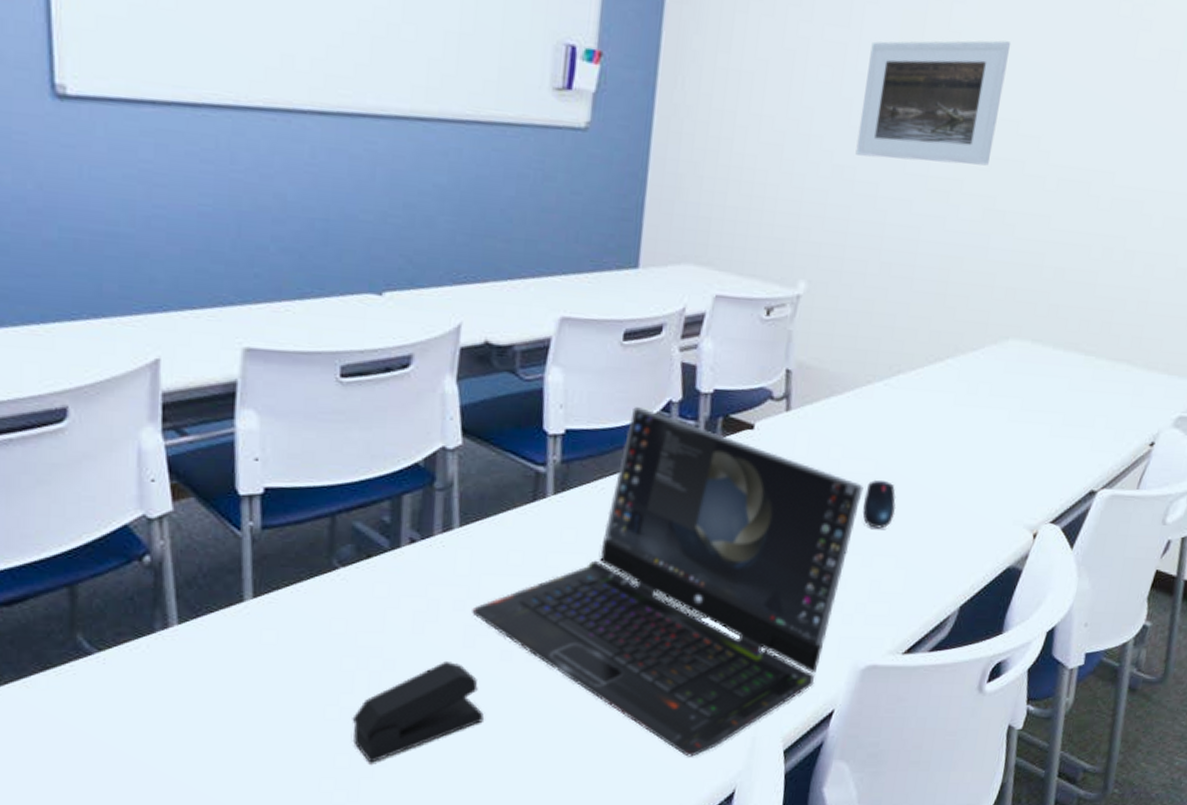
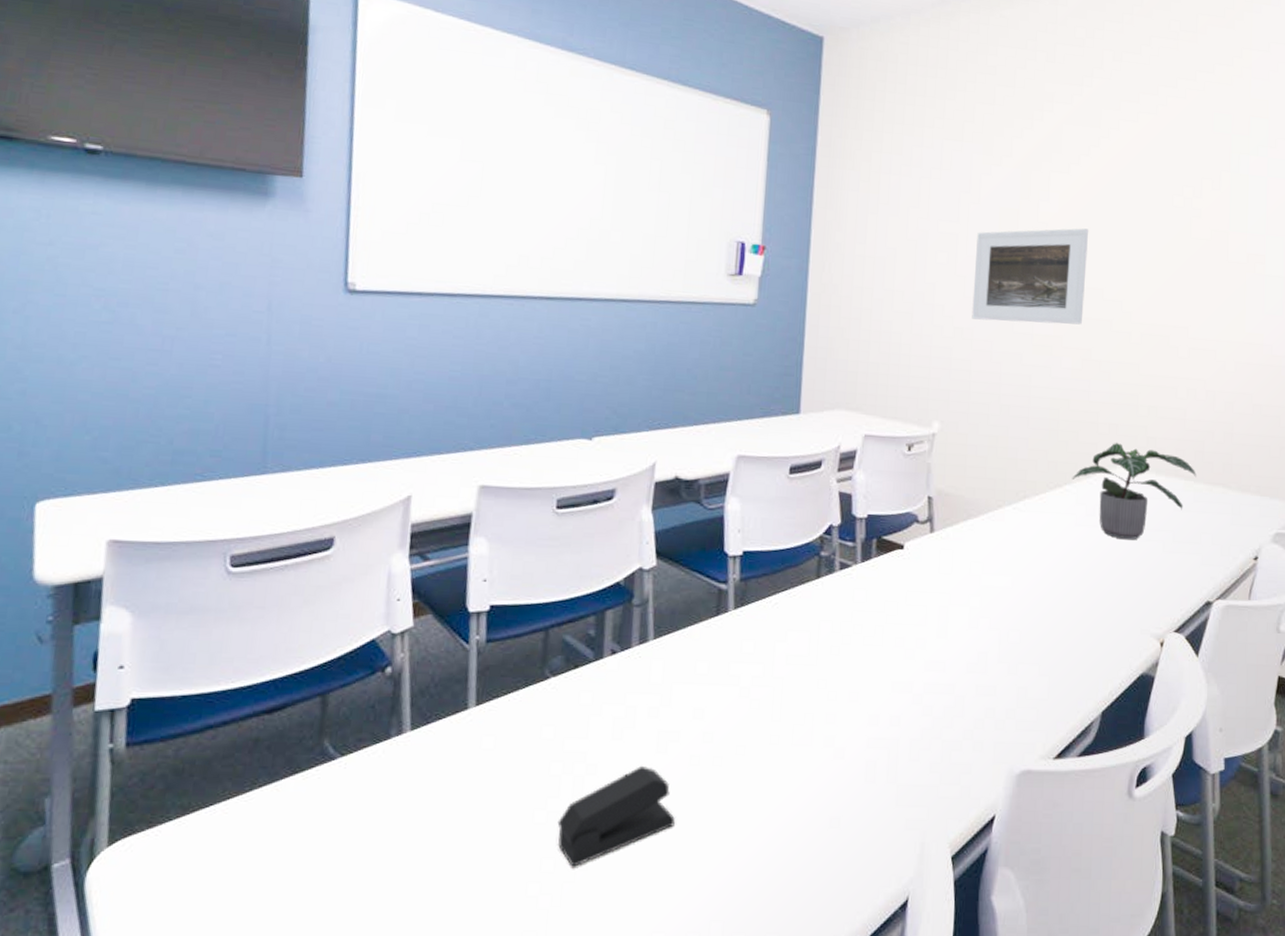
laptop computer: present [472,407,864,757] -> none [664,531,1003,863]
mouse: present [862,479,897,529] -> none [1005,593,1034,638]
potted plant: none [955,309,1100,422] -> present [1072,442,1196,540]

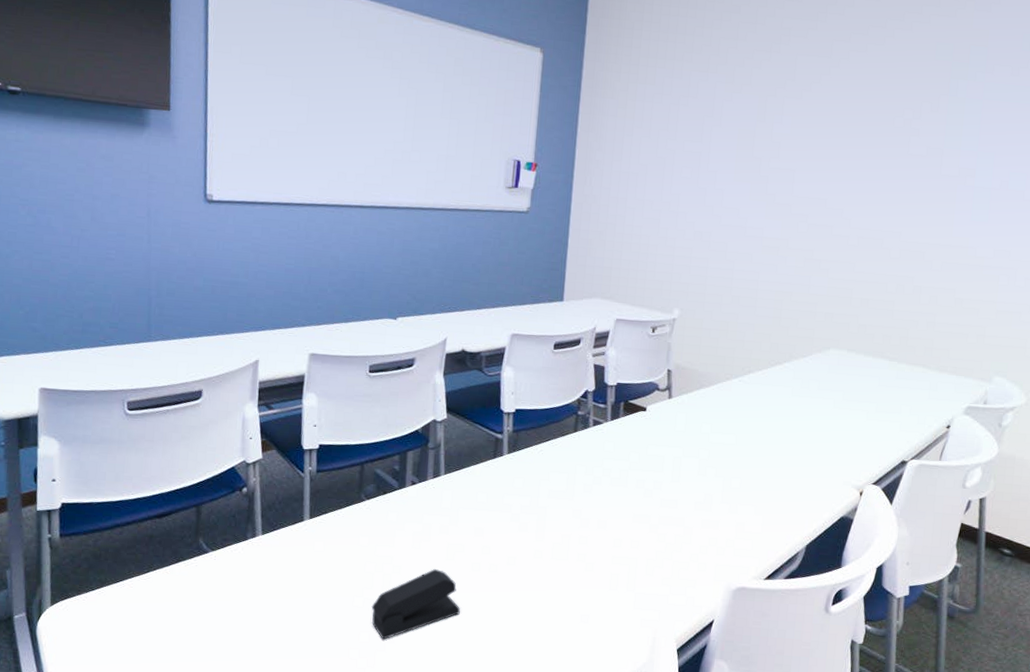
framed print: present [972,228,1089,325] -> none [710,146,817,230]
potted plant: present [1072,442,1196,540] -> none [790,328,900,409]

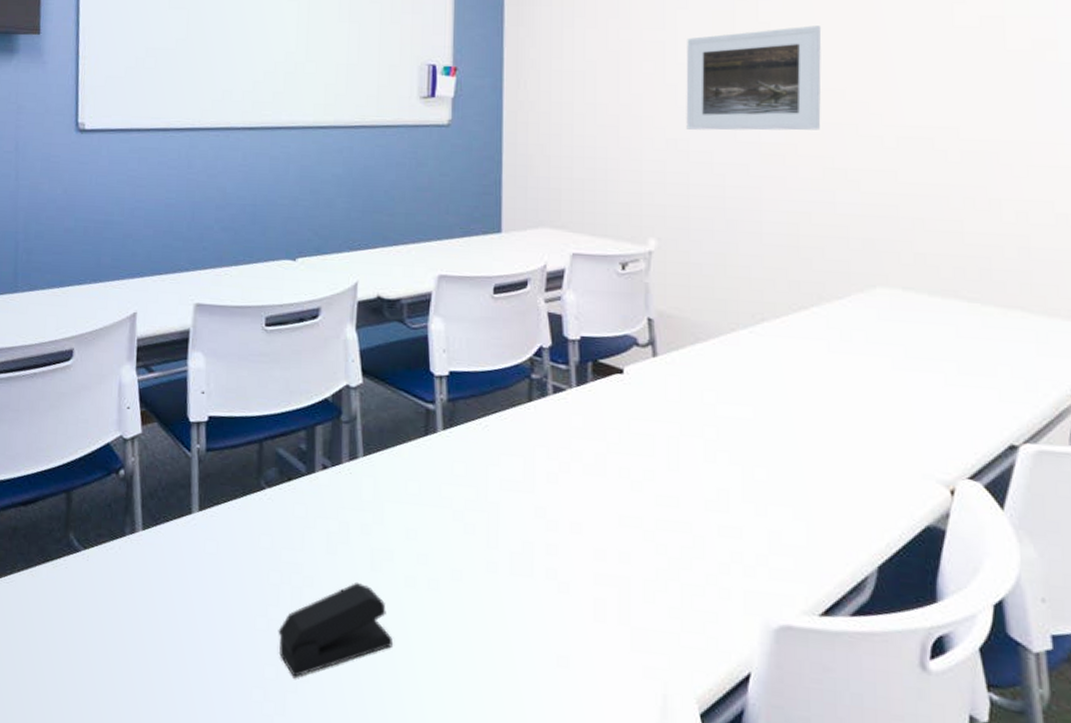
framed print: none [710,146,817,230] -> present [686,25,822,131]

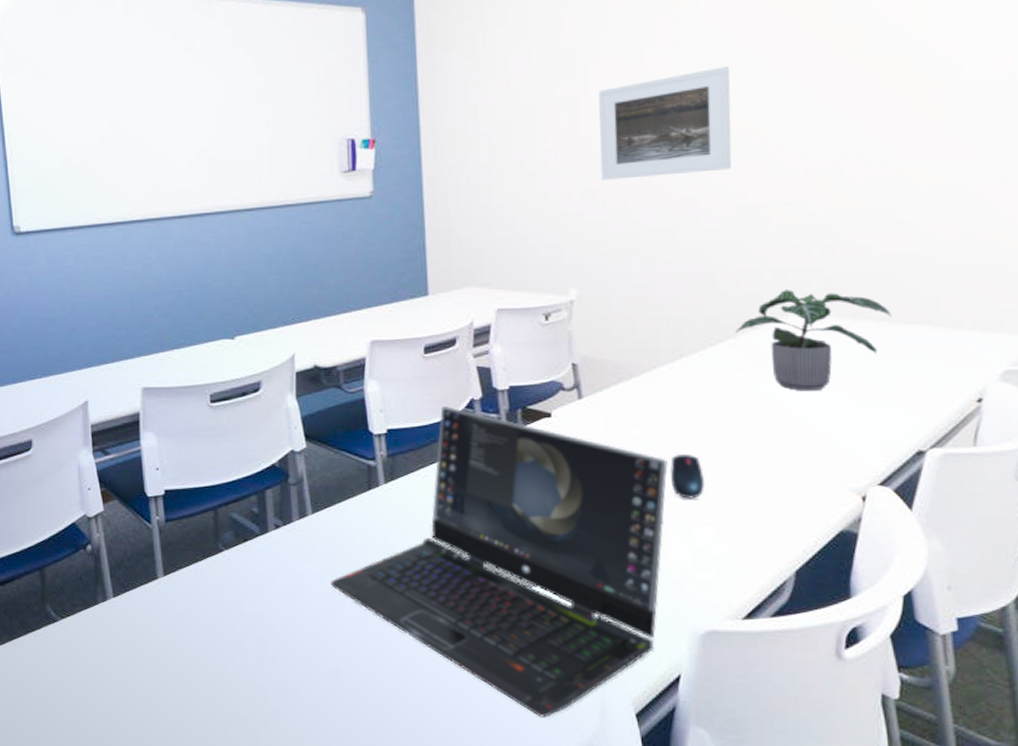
stapler: present [278,583,392,677] -> none [246,627,351,714]
laptop computer: none [377,352,744,710] -> present [330,407,668,718]
mouse: none [747,425,784,476] -> present [670,453,706,499]
potted plant: none [820,259,984,370] -> present [735,289,892,391]

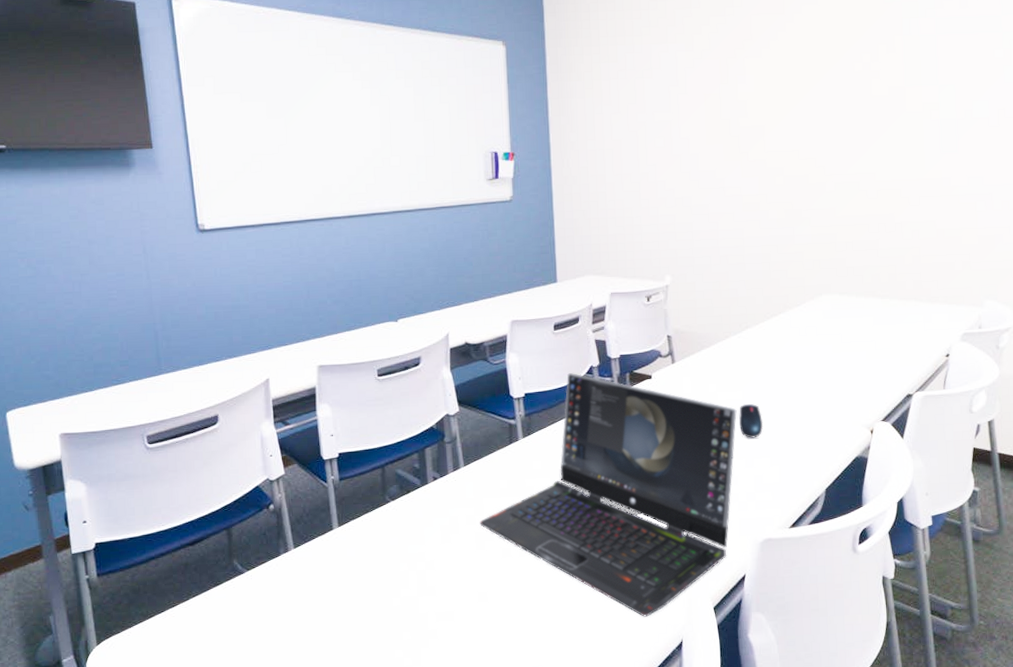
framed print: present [598,66,732,180] -> none [687,101,783,189]
potted plant: present [735,289,892,391] -> none [785,274,891,352]

